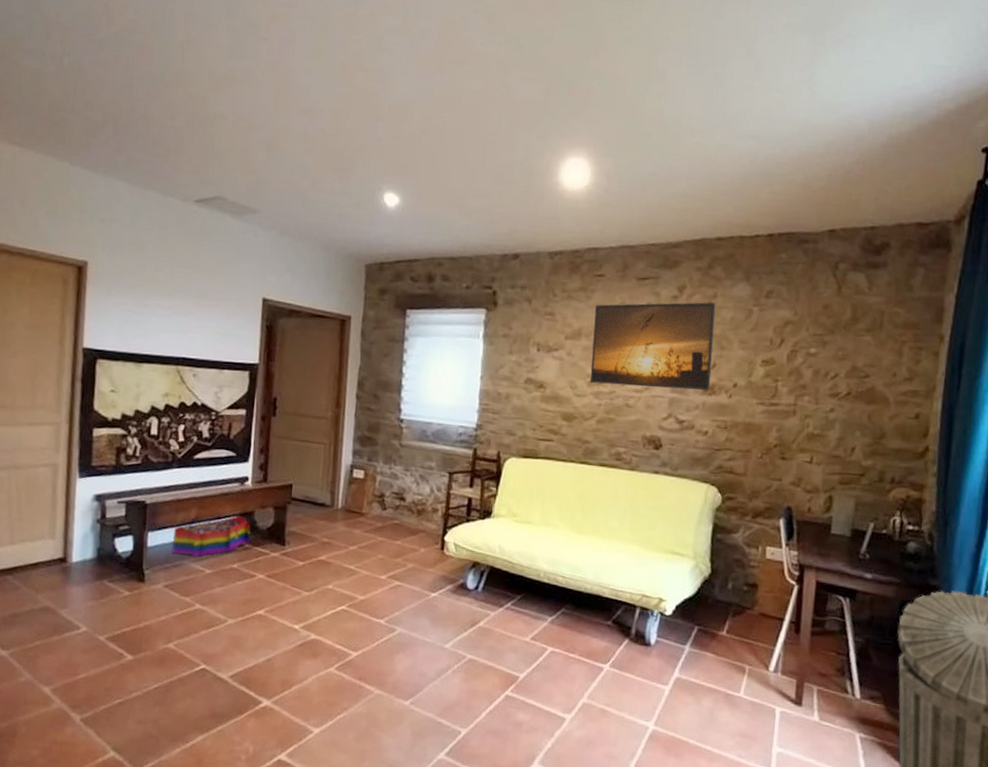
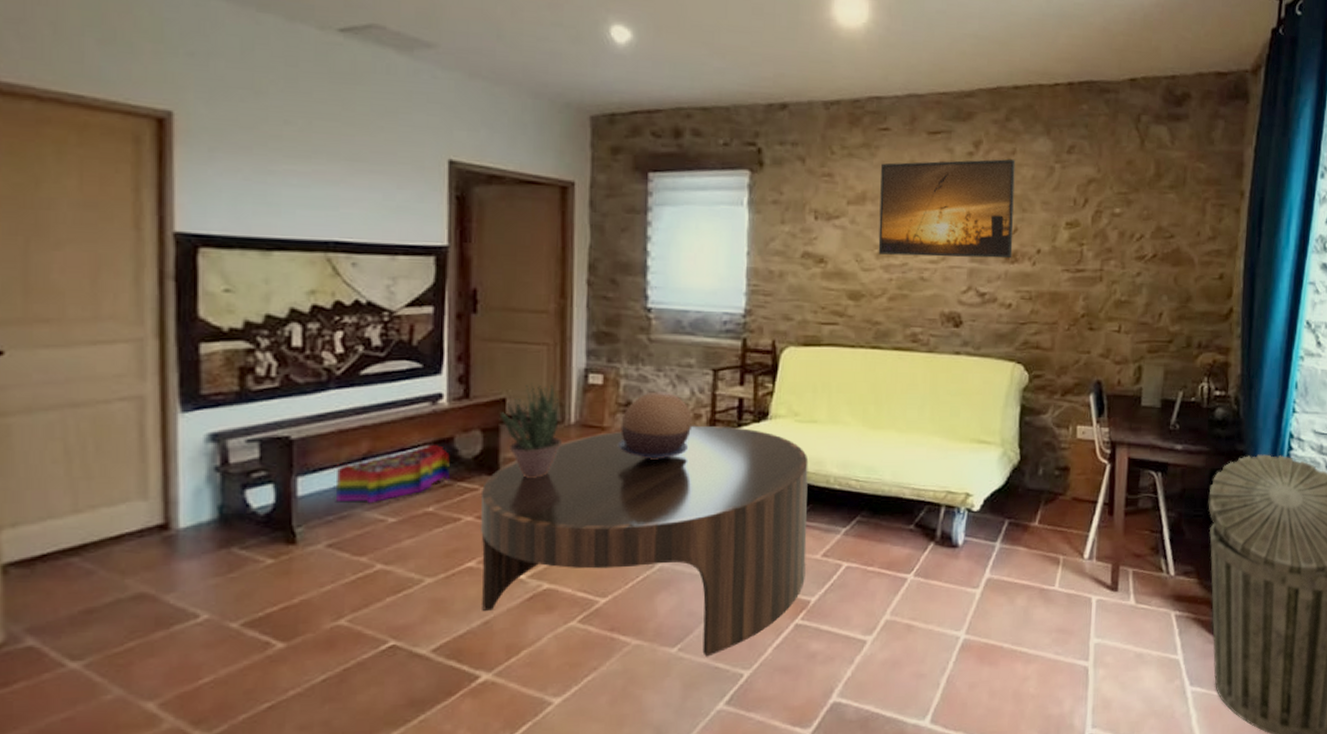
coffee table: none [266,517,523,713] -> present [481,425,809,657]
potted plant: none [287,473,331,549] -> present [499,382,562,478]
decorative bowl: none [373,487,430,543] -> present [618,391,692,459]

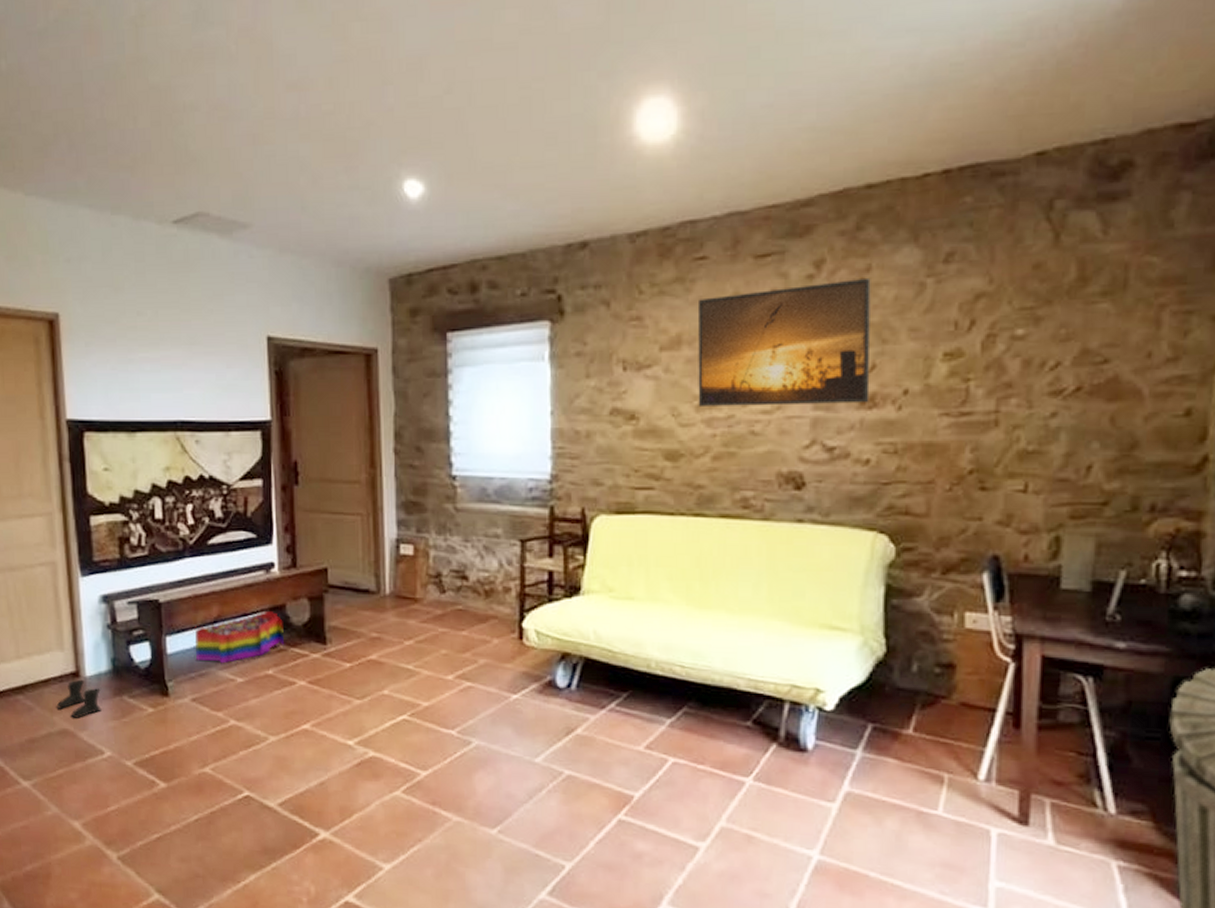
boots: none [131,532,201,579] -> present [56,679,103,718]
coffee table: present [481,425,809,657] -> none [312,599,627,843]
potted plant: present [499,382,562,478] -> none [322,553,379,647]
decorative bowl: present [618,391,692,459] -> none [431,563,501,634]

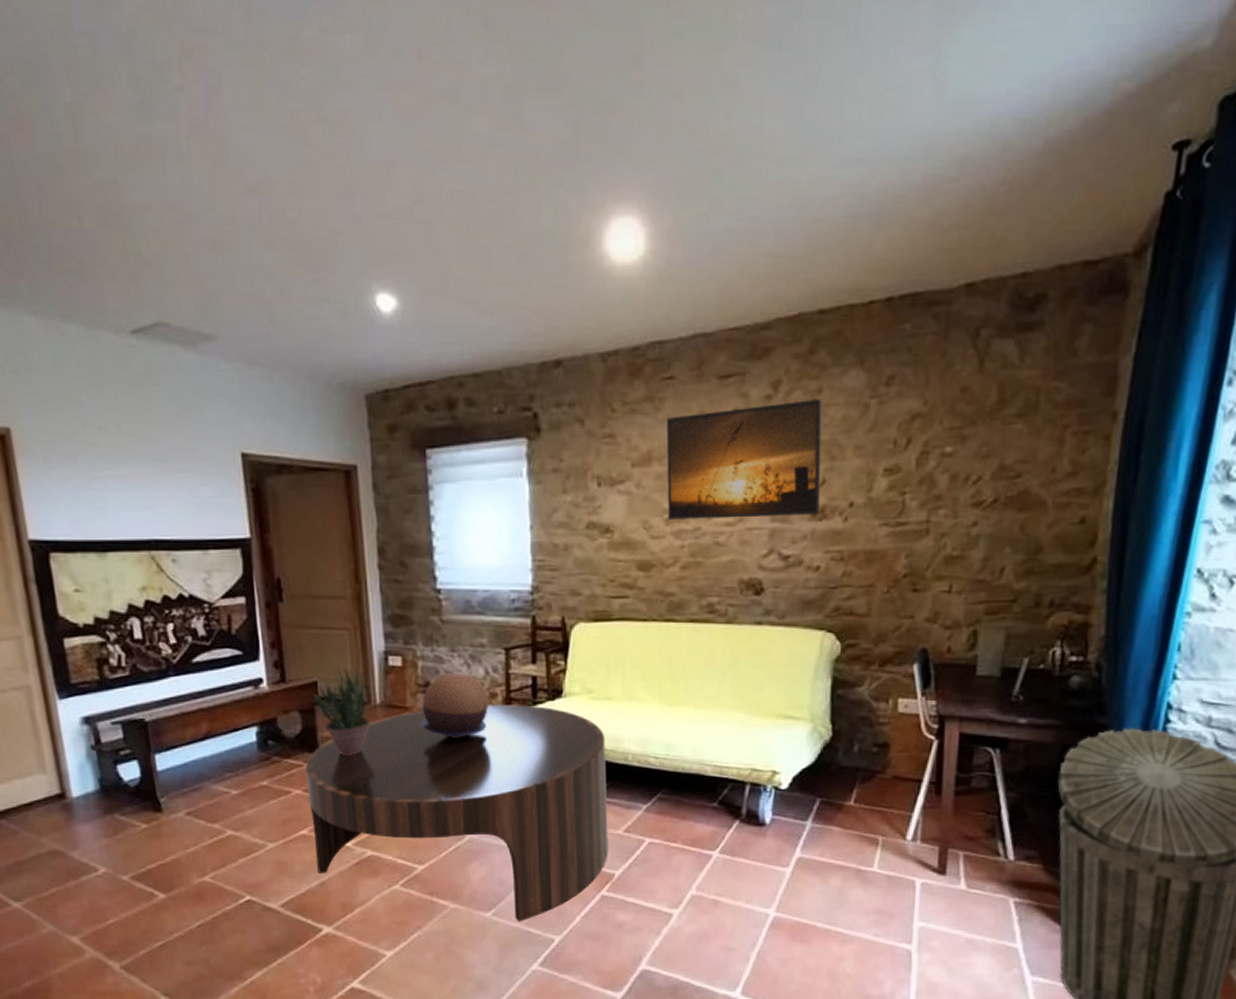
boots: present [56,679,103,718] -> none [43,800,93,838]
storage bin: present [195,611,284,664] -> none [185,726,277,778]
coffee table: none [312,599,627,843] -> present [306,704,609,922]
potted plant: none [322,553,379,647] -> present [313,666,371,755]
decorative bowl: none [431,563,501,634] -> present [421,672,488,738]

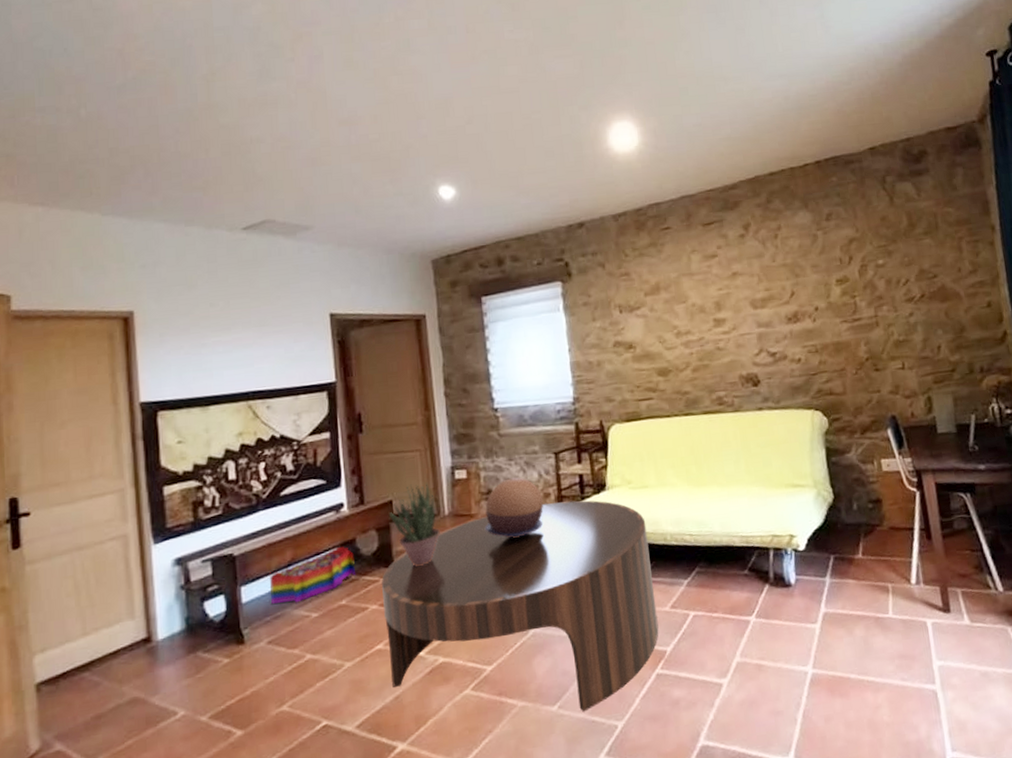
storage bin: none [185,726,277,778] -> present [270,547,355,604]
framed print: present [666,398,822,519] -> none [667,233,794,334]

